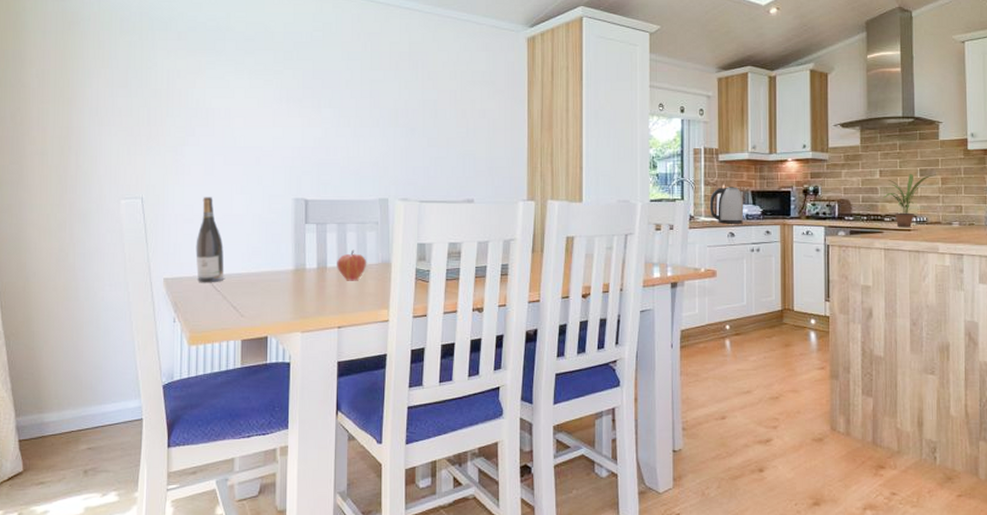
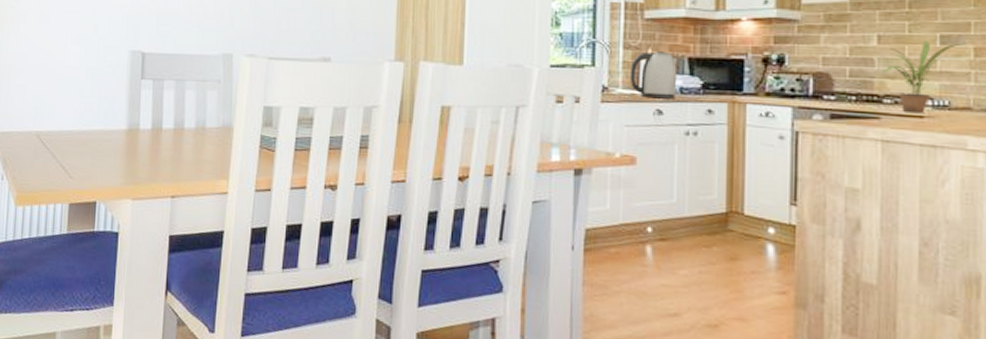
wine bottle: present [195,197,225,283] -> none [26,46,55,140]
fruit: present [337,250,367,281] -> none [173,110,207,146]

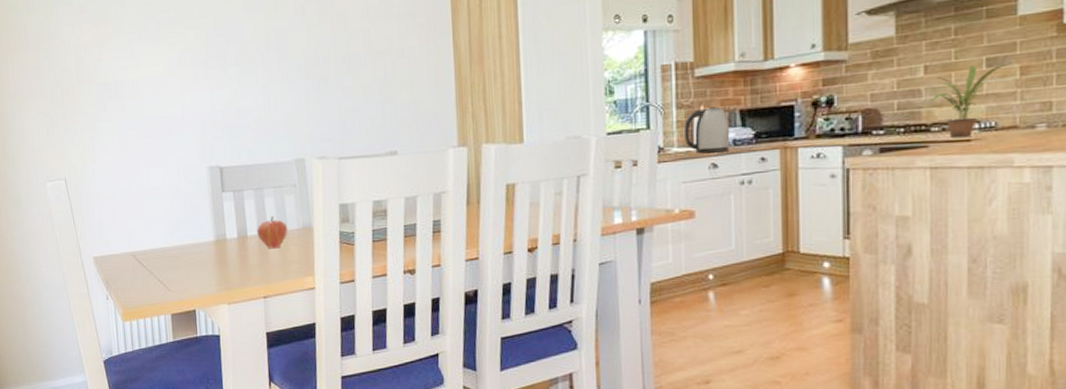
fruit: none [173,110,207,146] -> present [257,216,288,249]

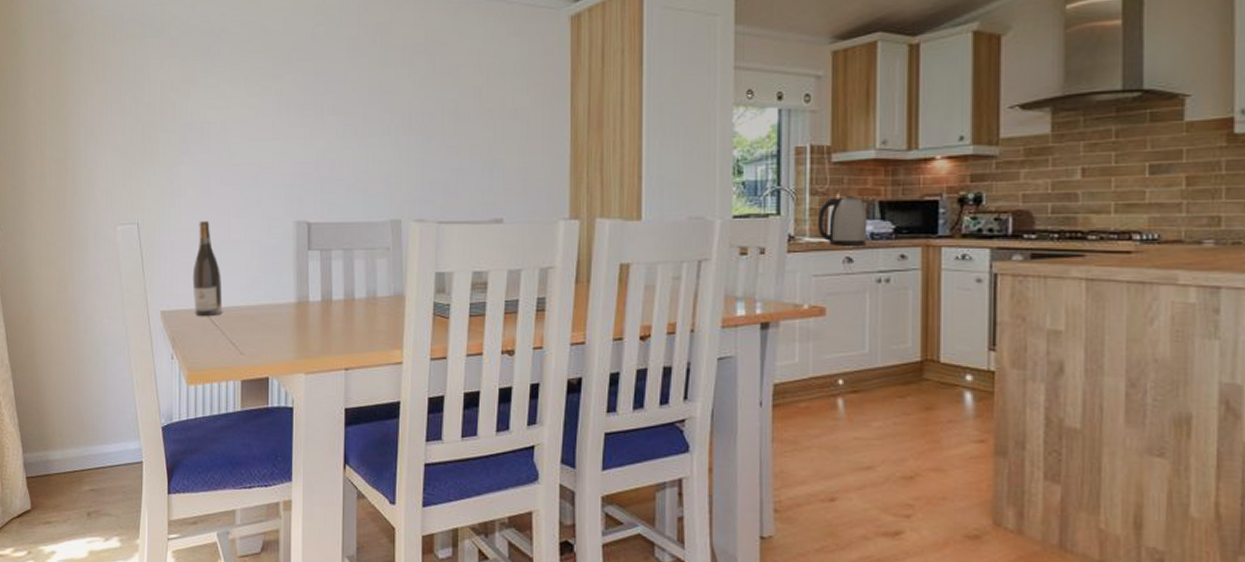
wine bottle: none [119,172,149,260] -> present [193,221,223,317]
fruit: present [257,216,288,249] -> none [343,280,377,316]
potted plant: present [928,63,1012,138] -> none [1086,170,1177,249]

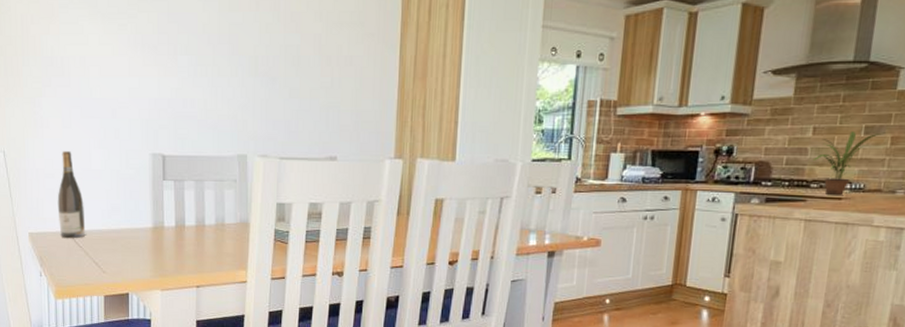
kettle: present [817,196,868,246] -> none [599,145,643,188]
potted plant: none [1086,170,1177,249] -> present [812,130,885,196]

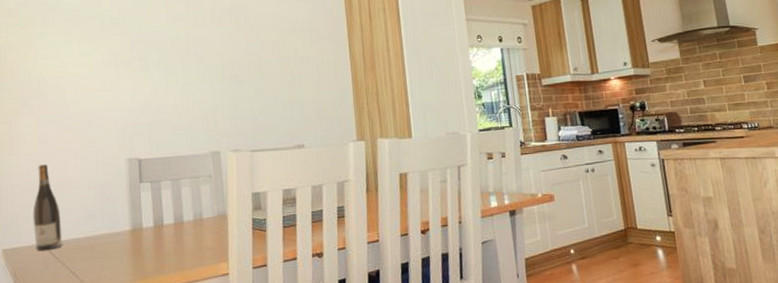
potted plant: present [812,130,885,196] -> none [710,80,760,136]

